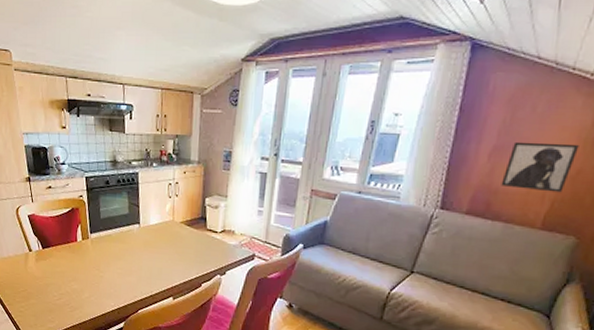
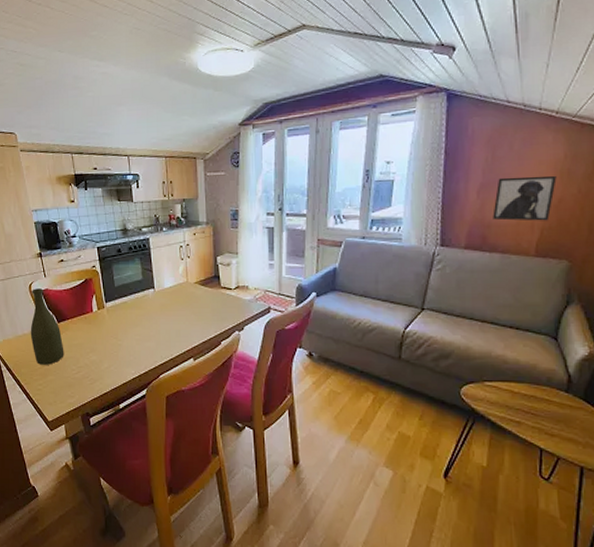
bottle: none [15,212,47,289] -> present [30,288,64,365]

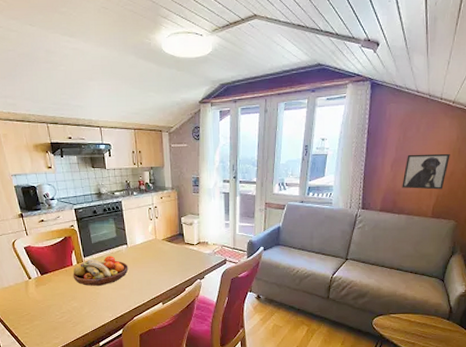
bottle: present [30,288,64,365] -> none [15,245,48,312]
fruit bowl: none [92,301,155,336] -> present [73,256,129,286]

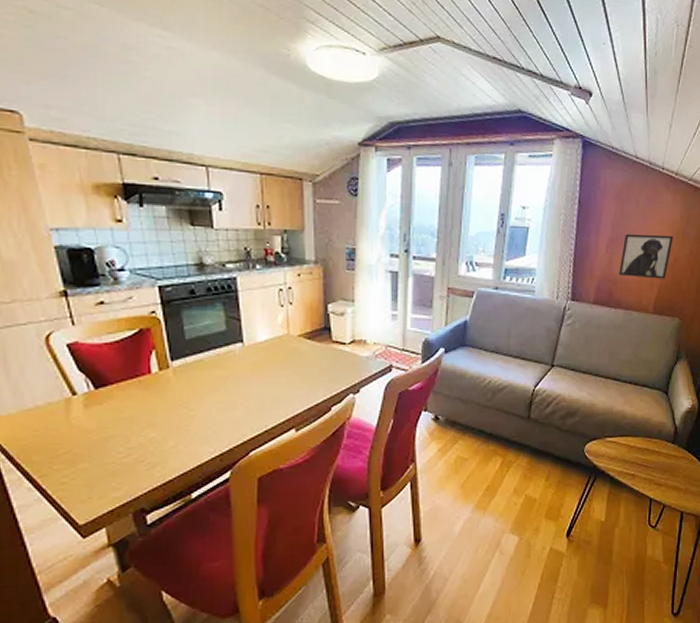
fruit bowl: present [73,256,129,286] -> none [151,359,244,405]

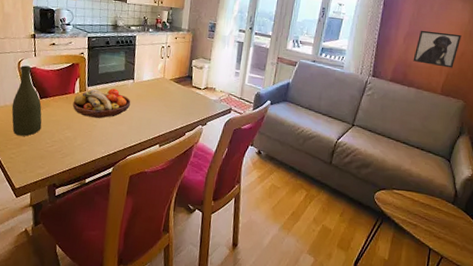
bottle: none [47,341,106,449] -> present [11,65,42,136]
fruit bowl: none [151,359,244,405] -> present [72,88,131,118]

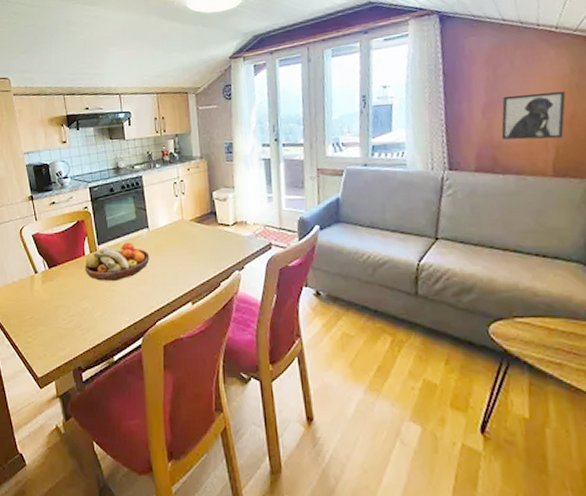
bottle: present [11,65,42,136] -> none [20,233,55,315]

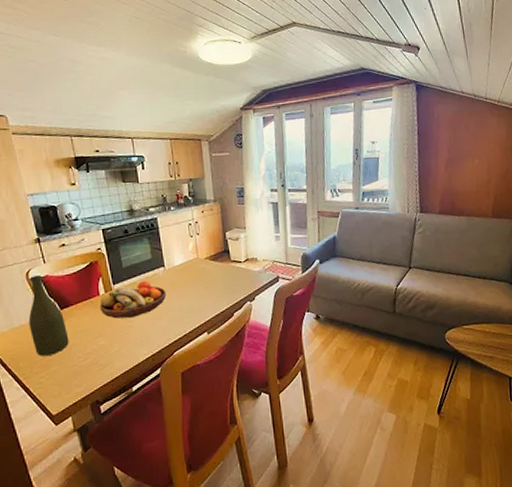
bottle: none [20,233,55,315] -> present [28,275,69,356]
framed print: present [501,90,566,140] -> none [458,151,503,189]

